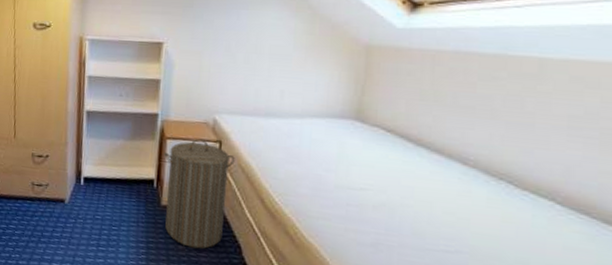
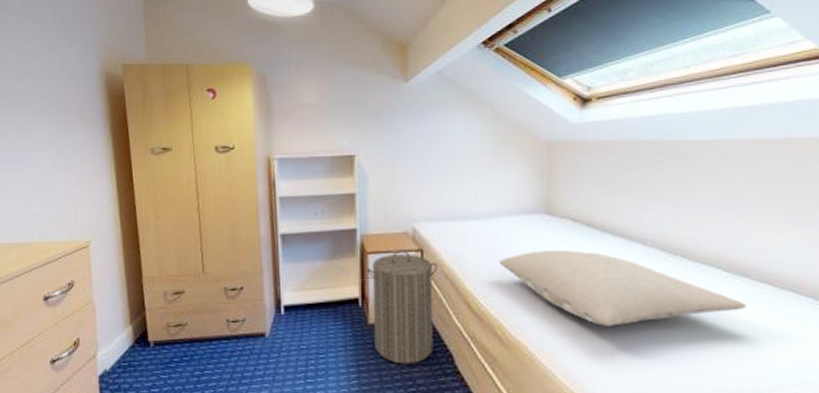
pillow: none [299,156,581,249] -> present [499,250,747,326]

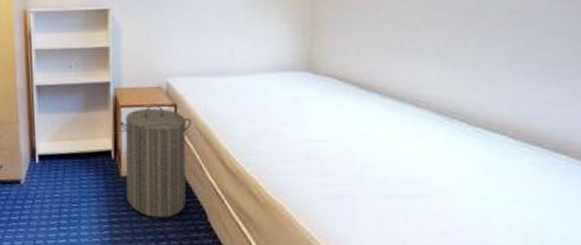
pillow: present [499,250,747,326] -> none [256,109,537,191]

